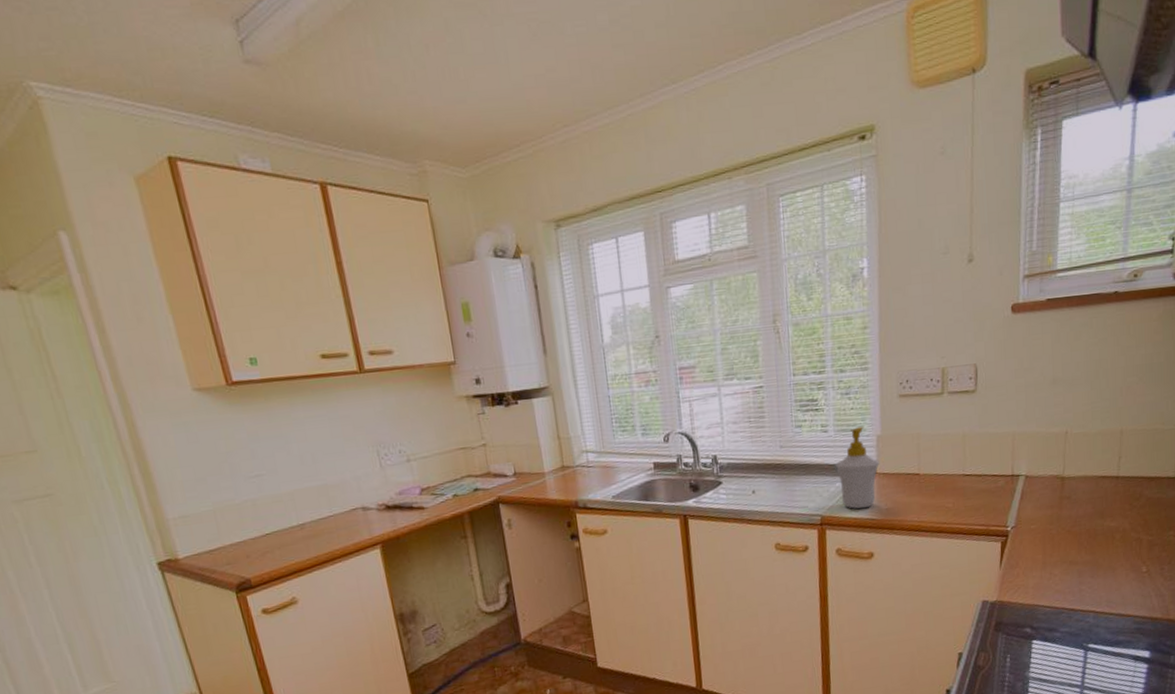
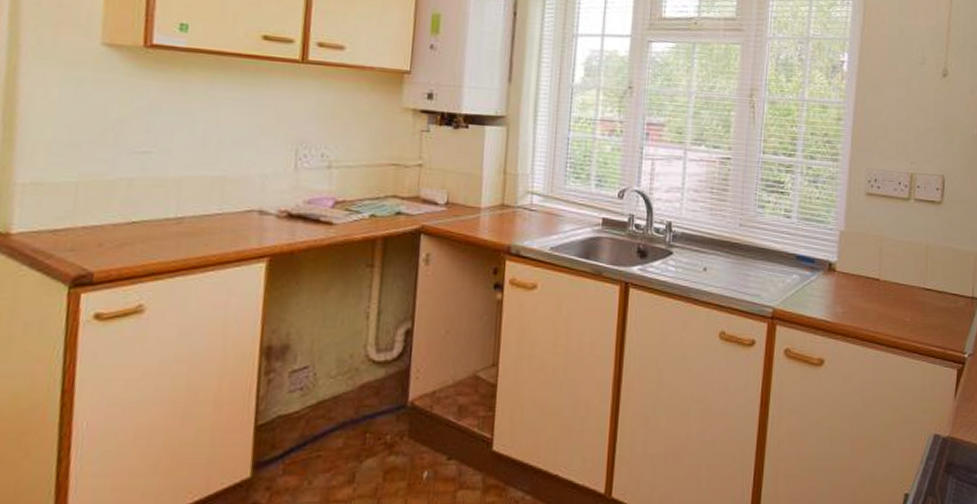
soap bottle: present [835,426,879,509] -> none [794,218,840,308]

